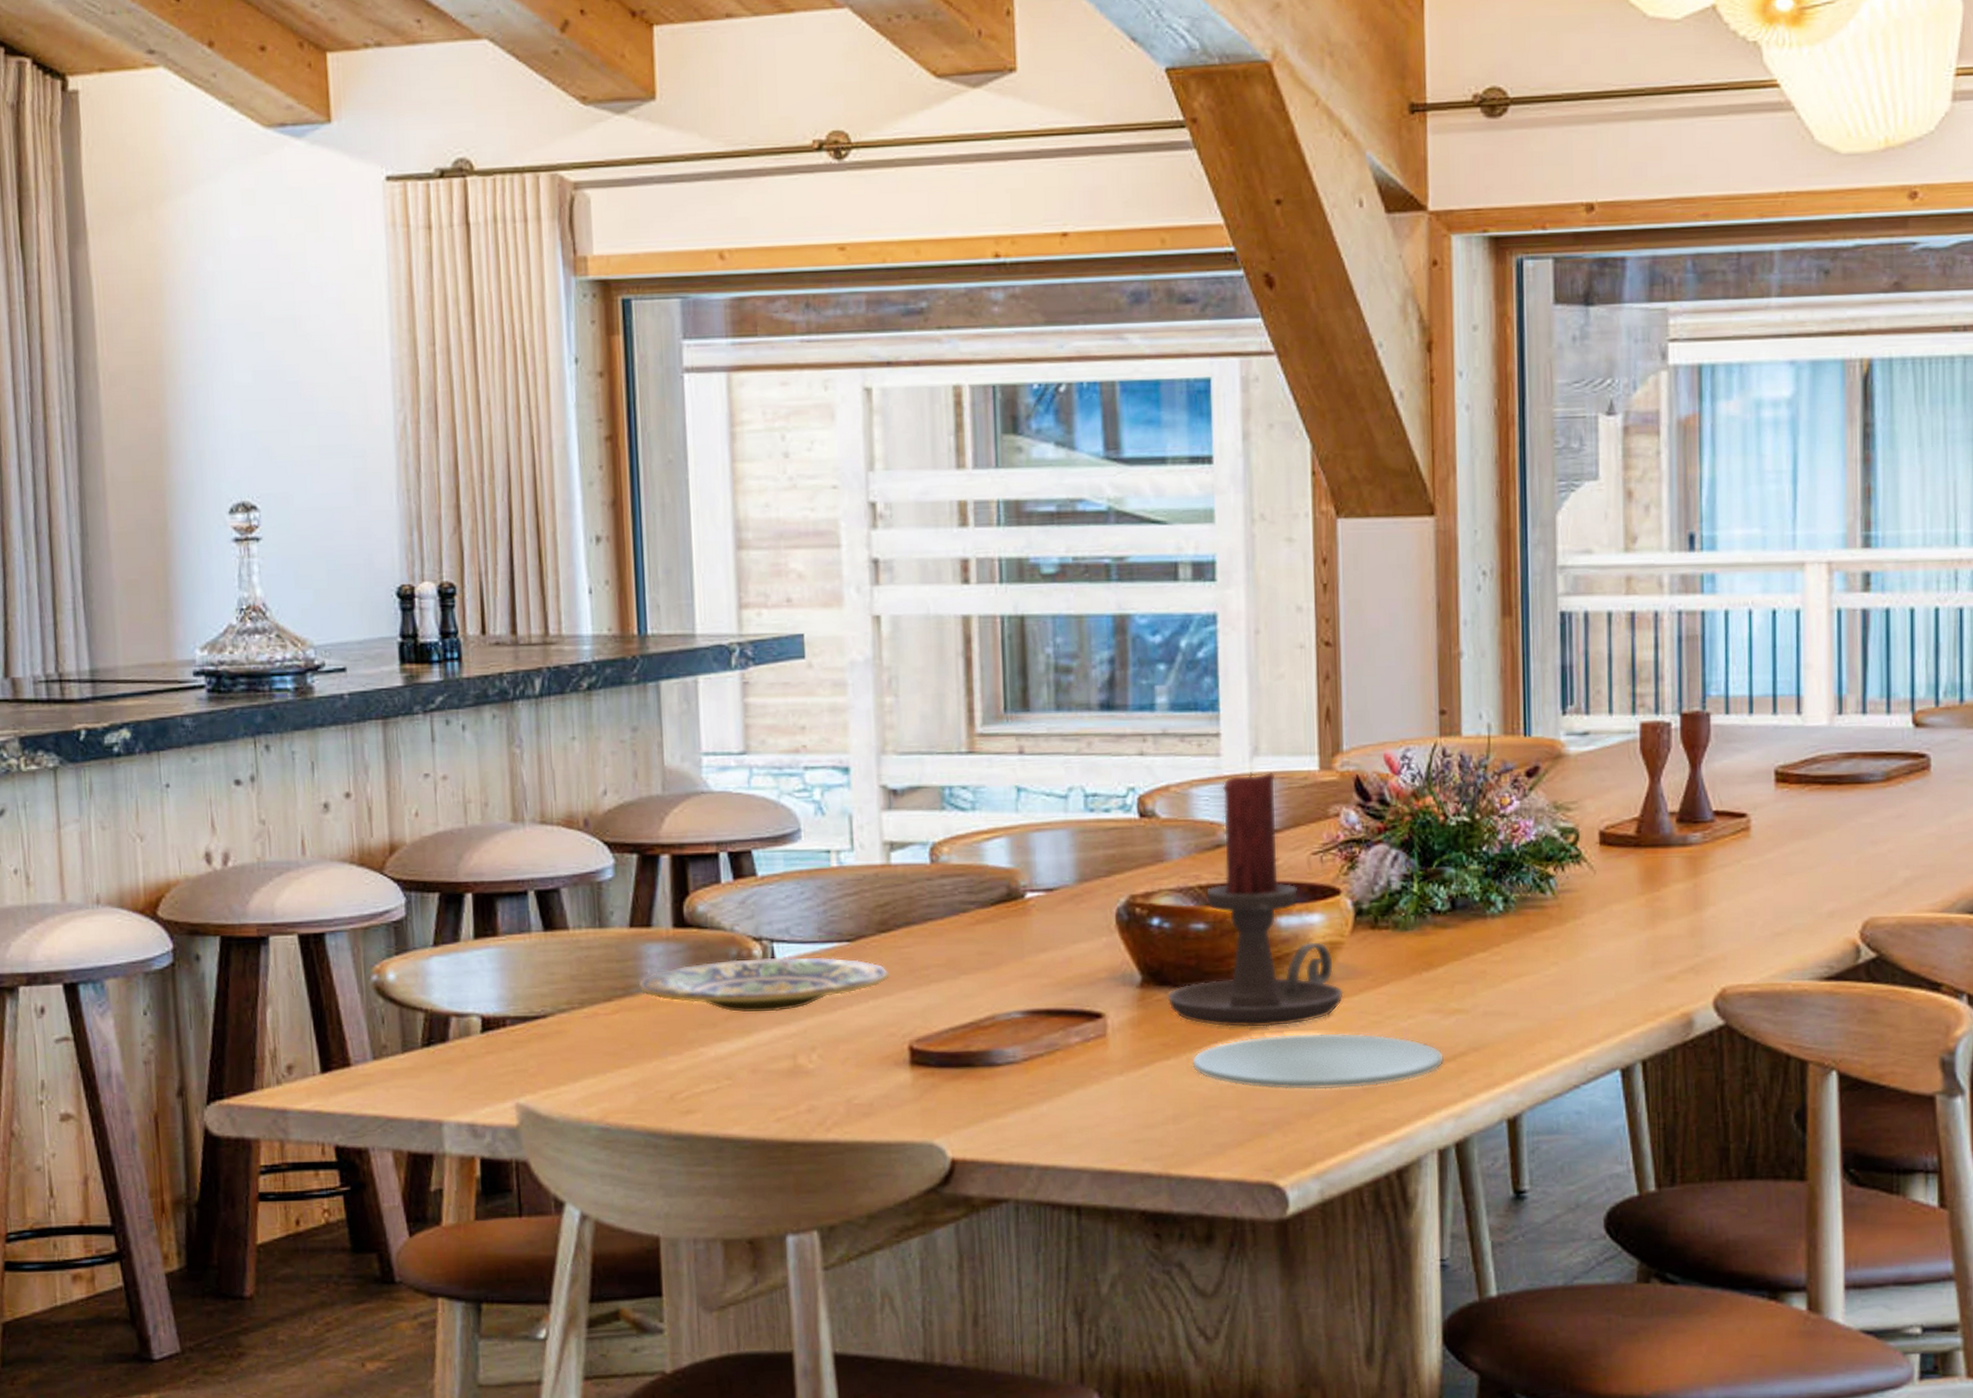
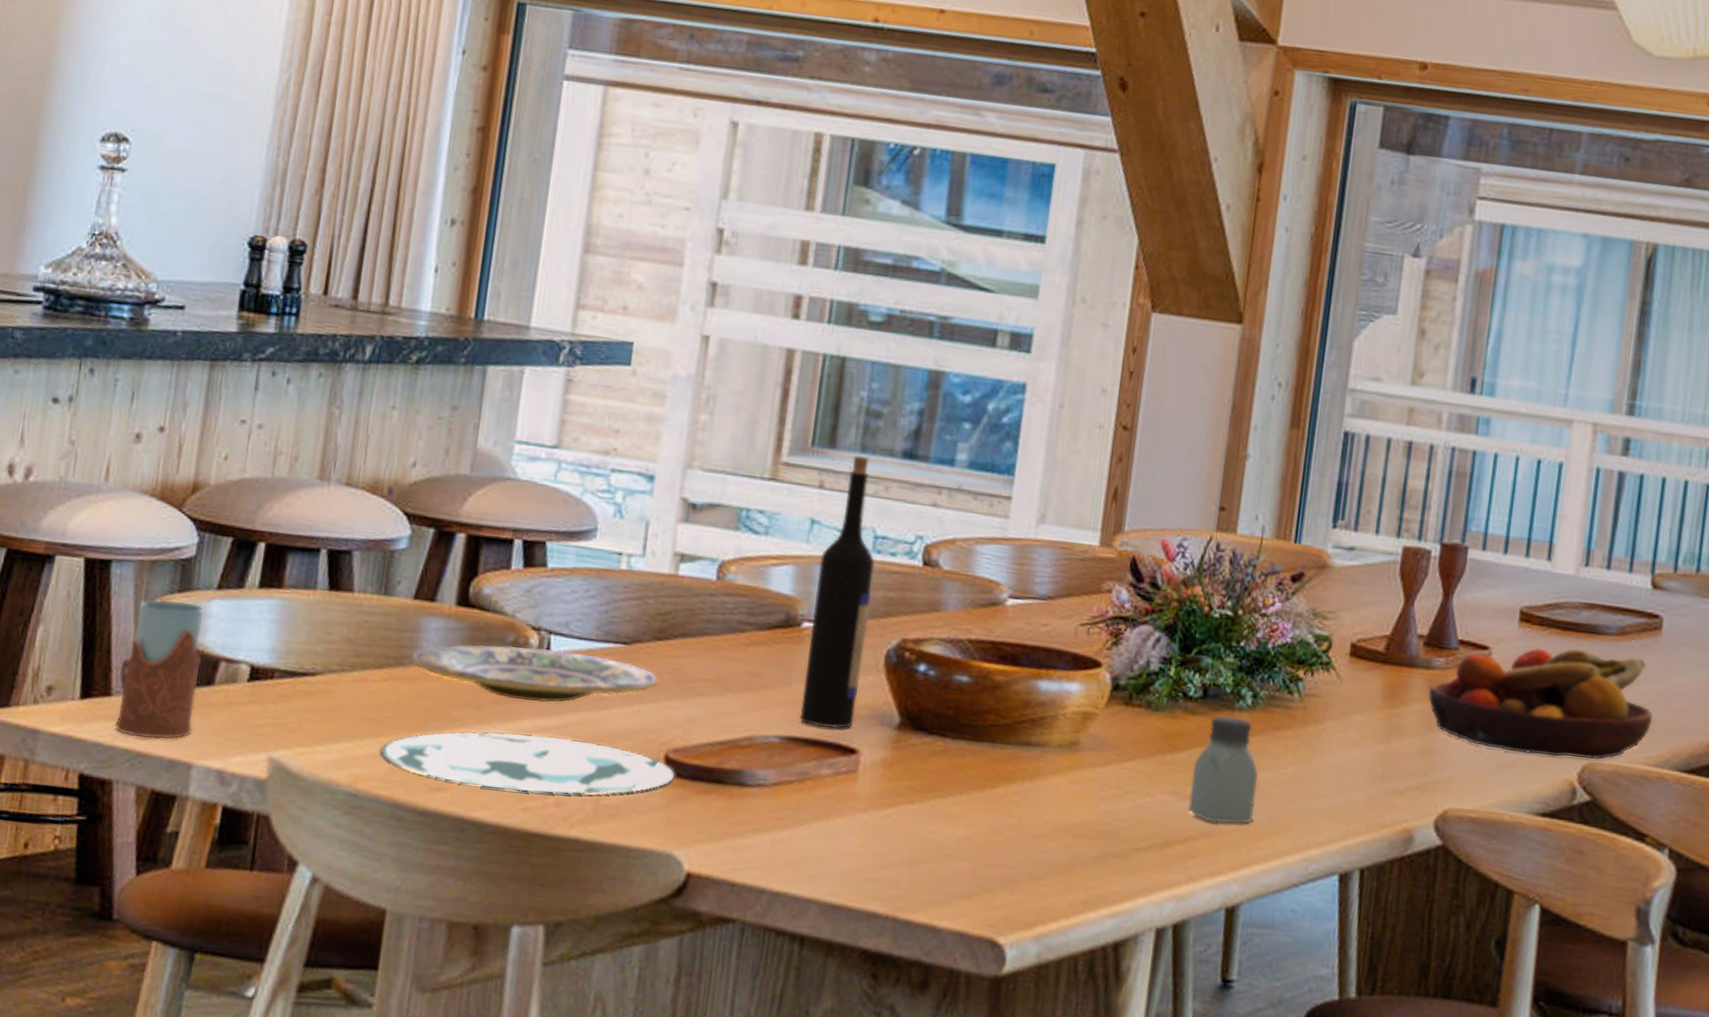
drinking glass: none [353,963,437,1103] -> present [114,599,206,740]
plate: none [625,1043,923,1104] -> present [380,731,675,795]
wine bottle: none [1032,714,1095,997] -> present [799,455,875,729]
candle holder: present [1167,771,1344,1028] -> none [921,538,1090,787]
paper plate: present [1192,1033,1445,1090] -> none [934,793,1175,858]
saltshaker: none [1452,925,1522,1036] -> present [1188,715,1259,824]
fruit bowl: none [1688,802,1933,919] -> present [1428,647,1653,759]

